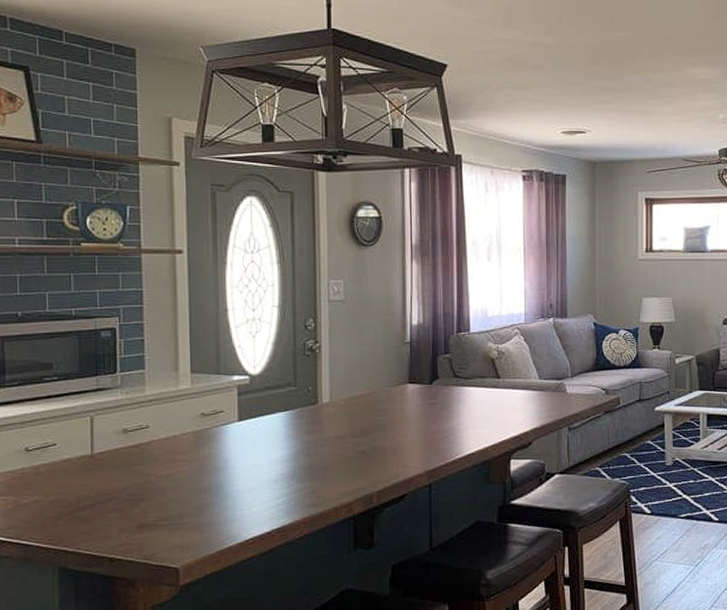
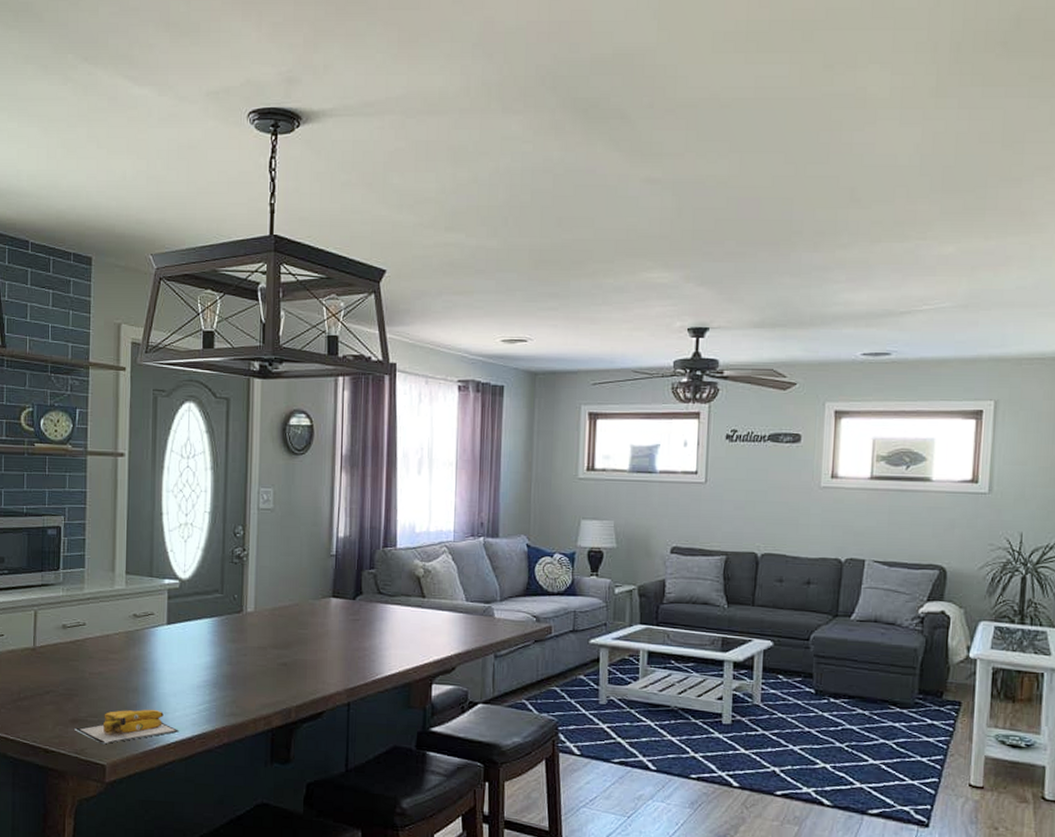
banana: none [142,507,257,548] -> present [74,709,179,745]

